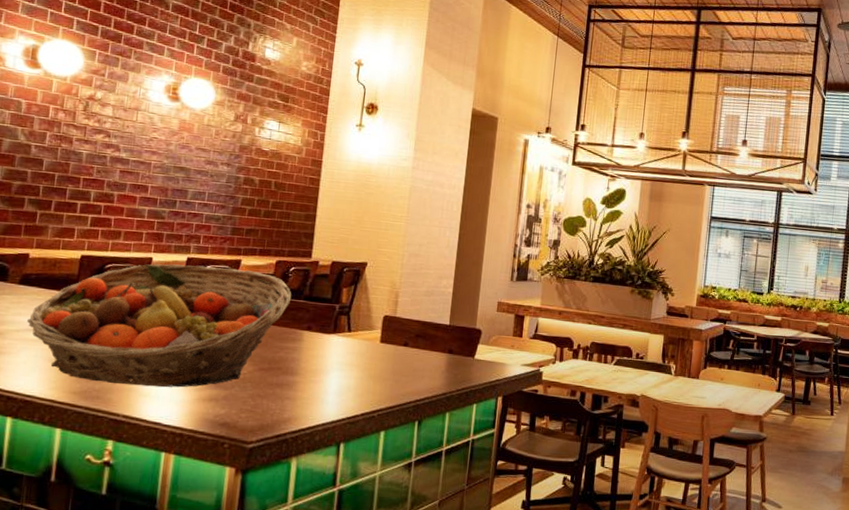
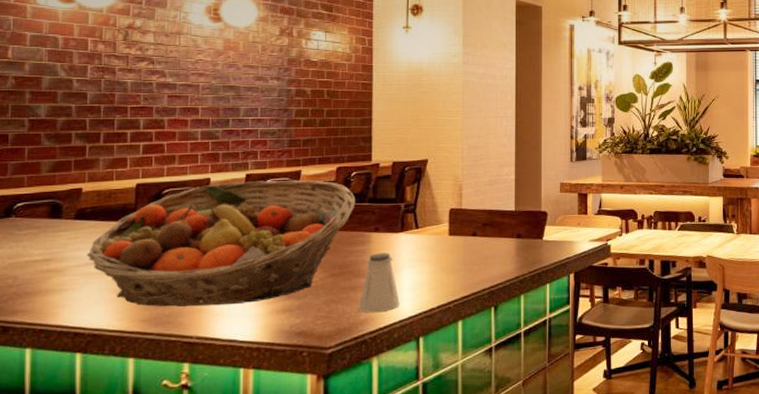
saltshaker: none [283,352,325,413] -> present [359,253,400,313]

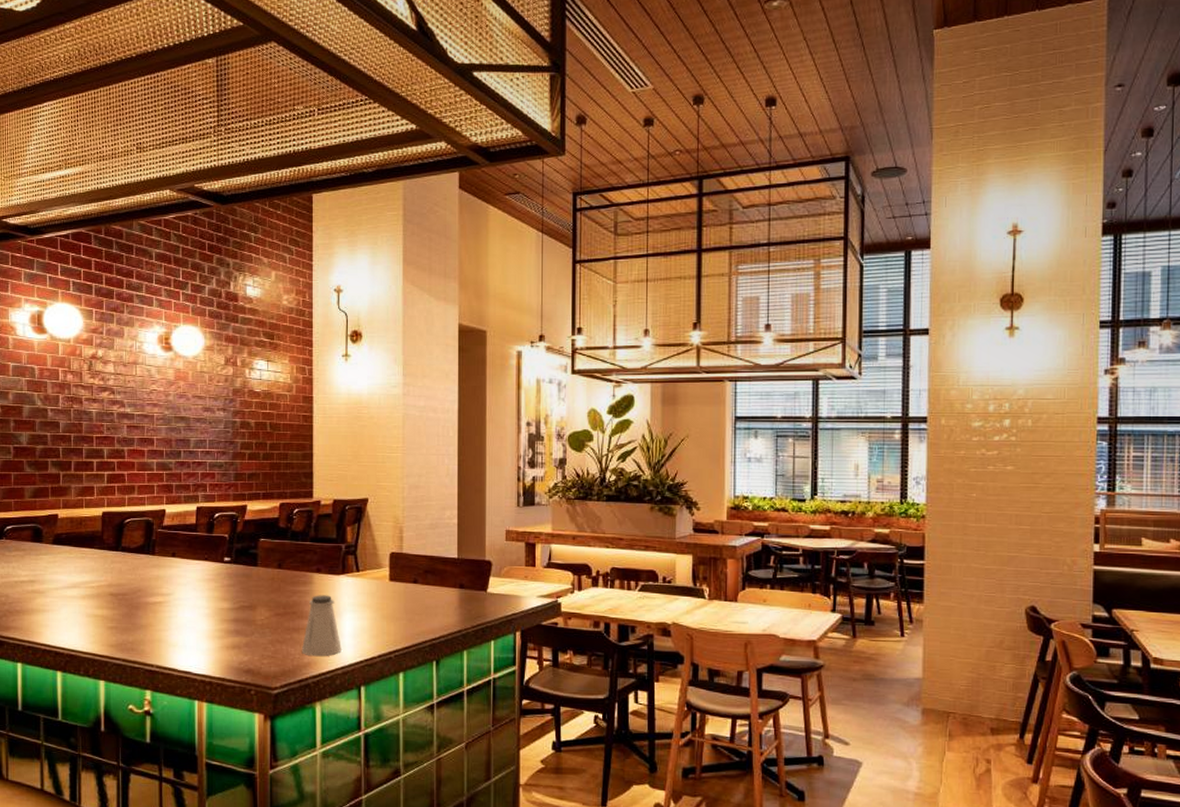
fruit basket: present [87,179,356,307] -> none [64,514,298,637]

